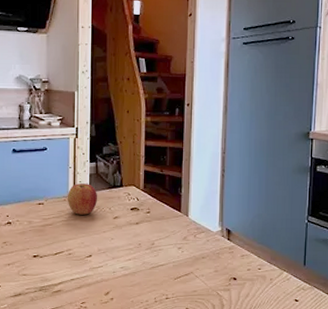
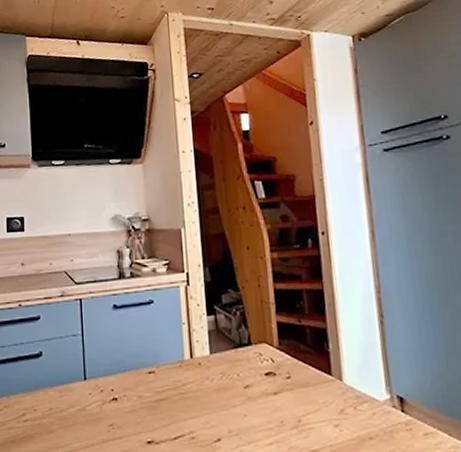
apple: present [67,183,98,215] -> none [182,343,222,385]

